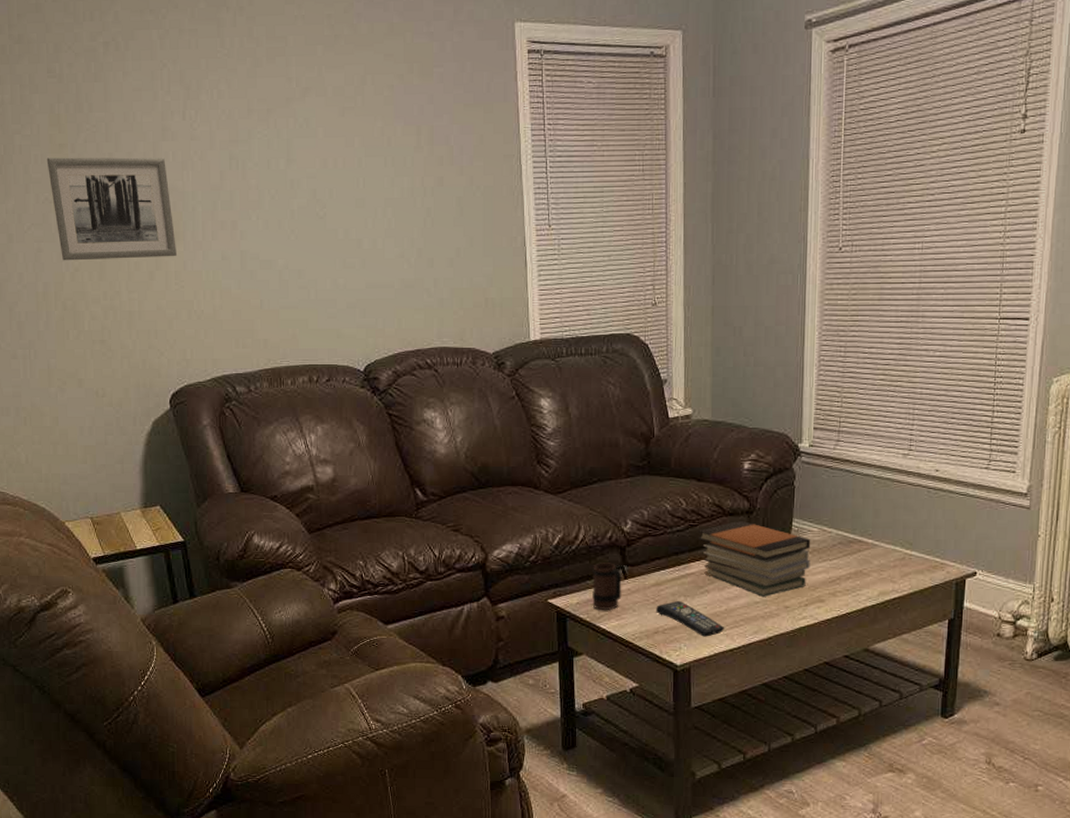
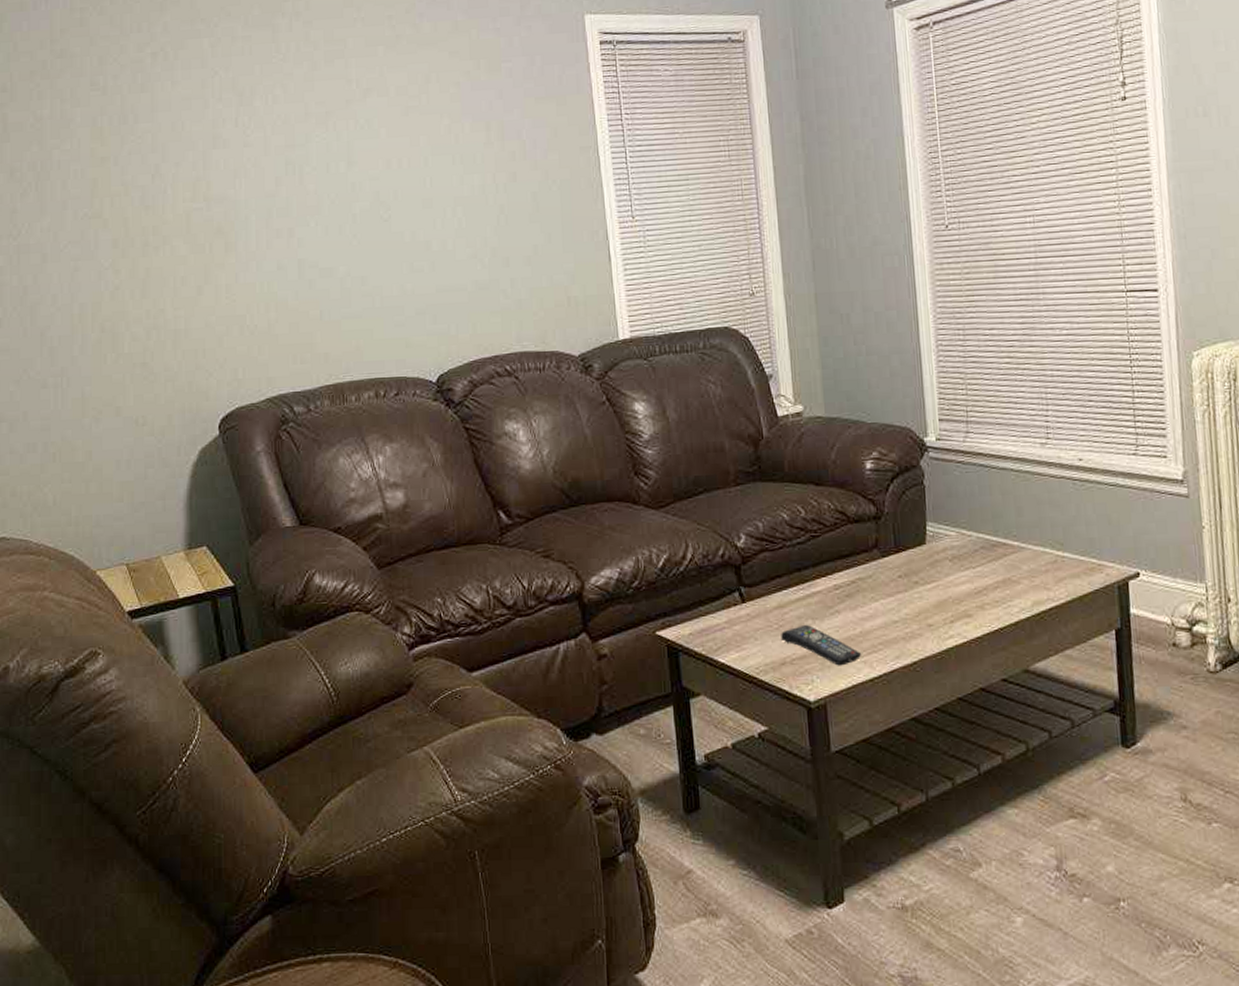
wall art: present [46,157,176,261] -> none [87,166,227,279]
mug: present [592,562,622,611] -> none [705,584,741,641]
book stack: present [697,520,811,597] -> none [820,527,952,614]

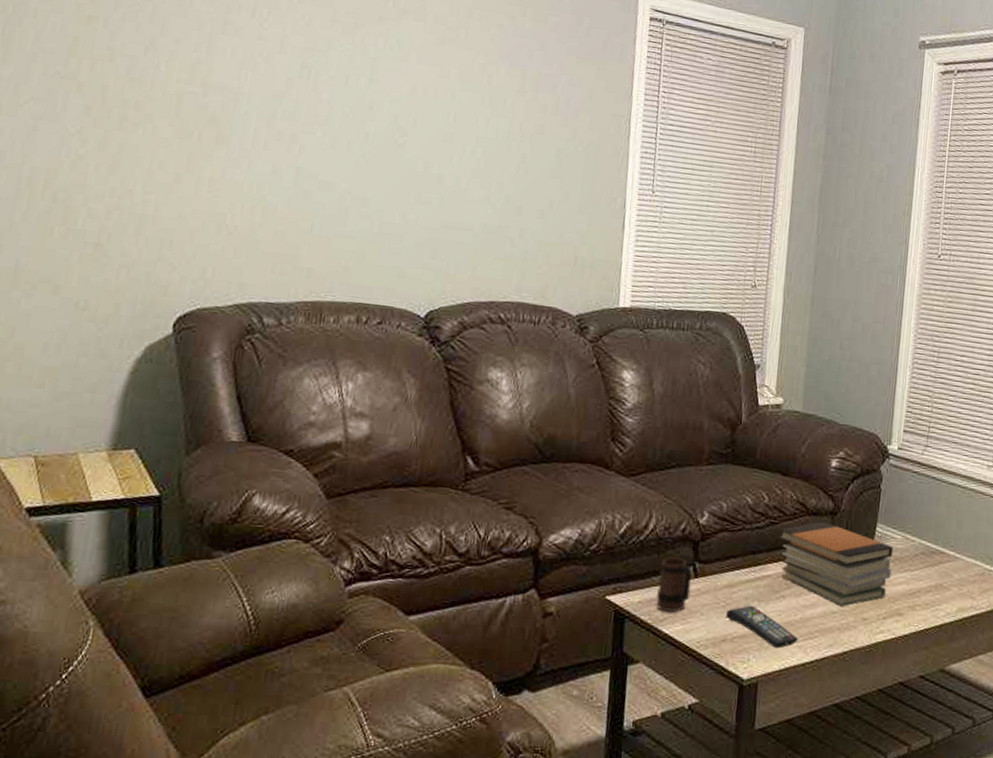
mug: none [705,584,741,641] -> present [656,557,693,613]
book stack: none [820,527,952,614] -> present [777,521,894,606]

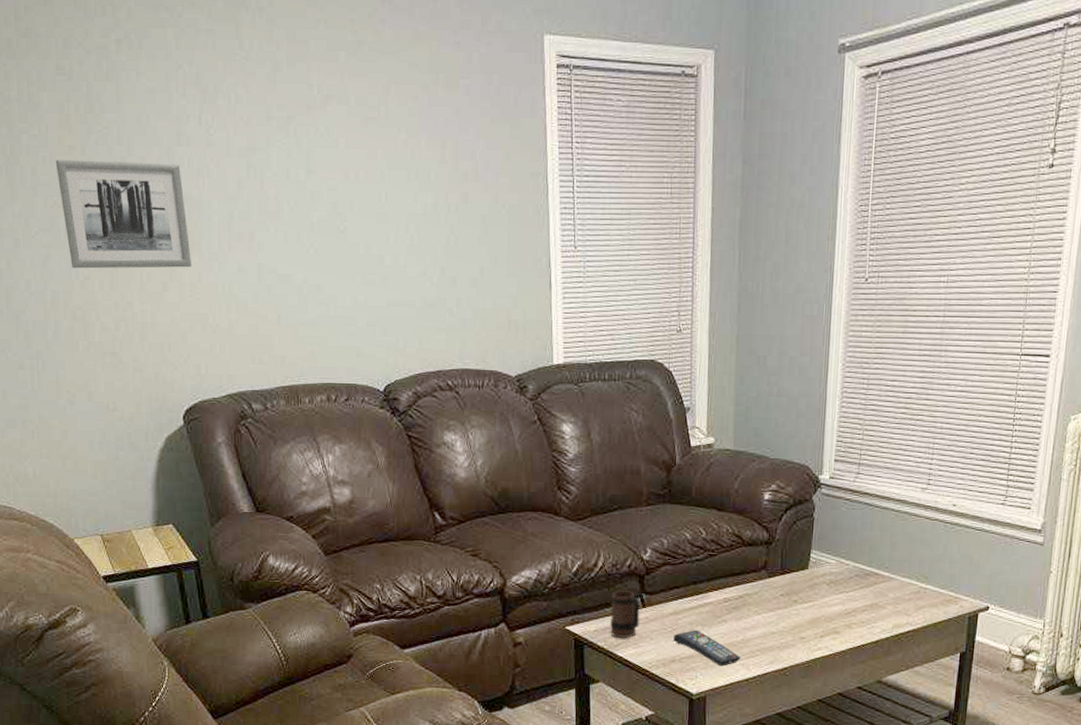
wall art: none [63,28,222,162] -> present [55,159,191,269]
book stack: present [777,521,894,606] -> none [716,550,828,627]

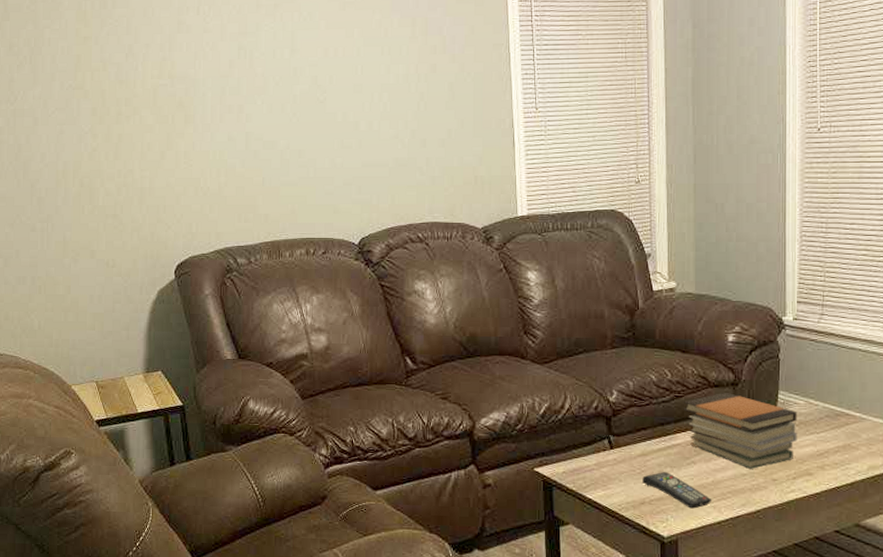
wall art: present [55,159,191,269] -> none [72,48,187,142]
mug: present [610,590,640,639] -> none [578,432,608,481]
book stack: none [716,550,828,627] -> present [683,392,797,469]

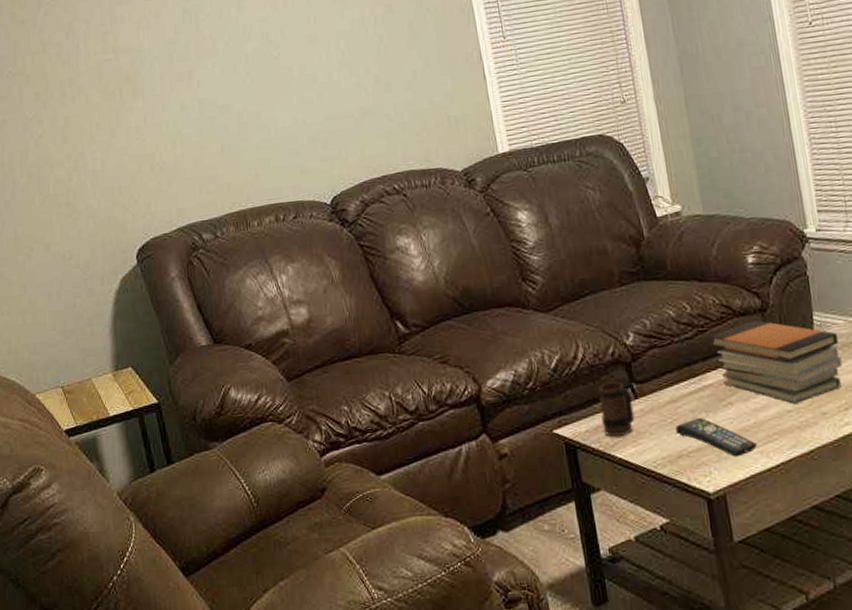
mug: none [578,432,608,481] -> present [598,382,635,437]

